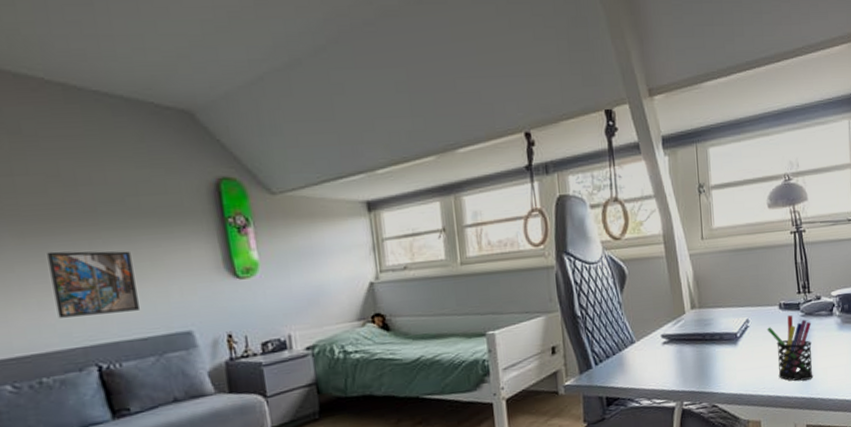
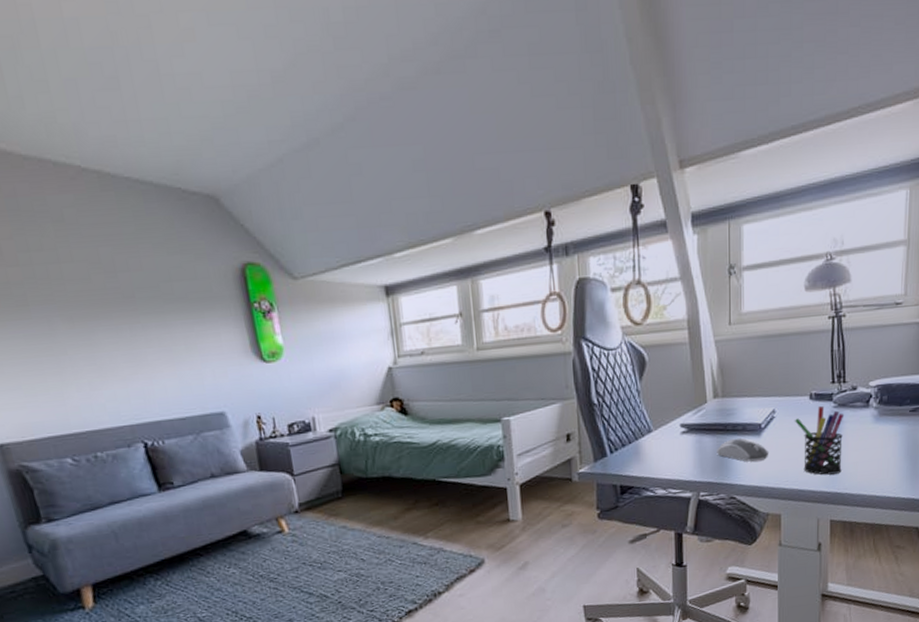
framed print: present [47,251,139,318] -> none [94,335,177,398]
computer mouse: none [697,347,746,371] -> present [717,437,769,462]

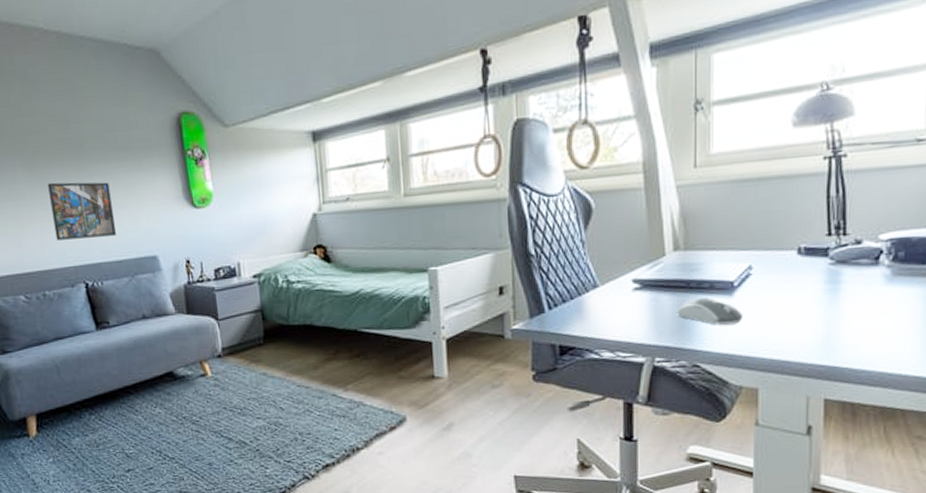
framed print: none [94,335,177,398] -> present [48,182,116,240]
pen holder: present [794,406,845,475] -> none [776,263,845,345]

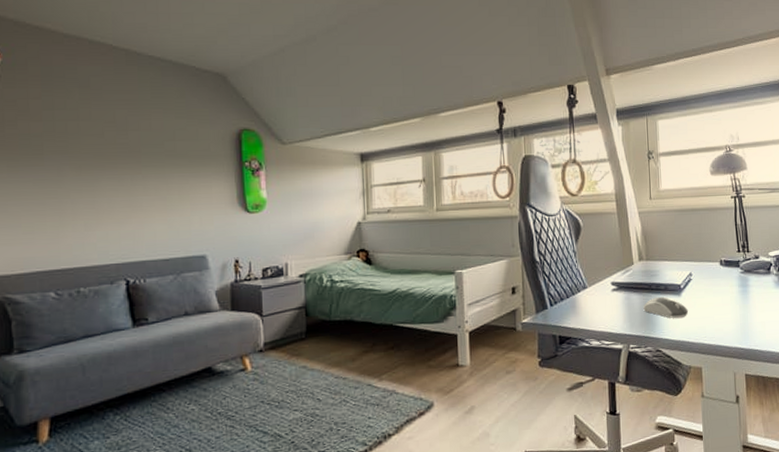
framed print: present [48,182,116,240] -> none [97,183,165,238]

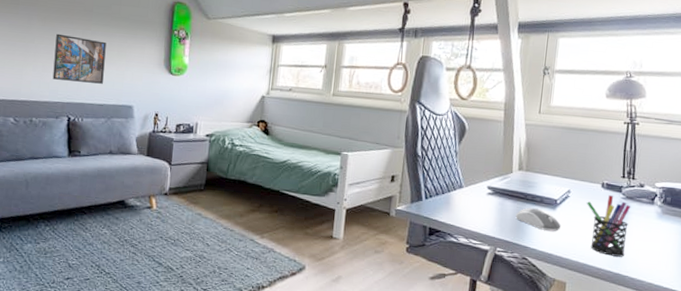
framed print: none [97,183,165,238] -> present [52,33,106,84]
pen holder: none [708,272,752,333] -> present [586,195,631,257]

